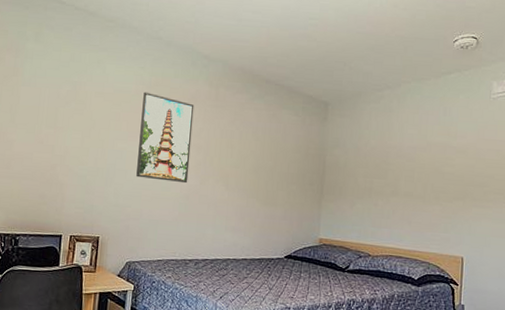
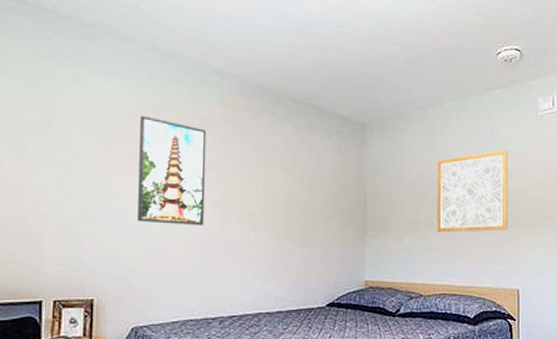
wall art: none [387,128,460,202] -> present [436,149,508,232]

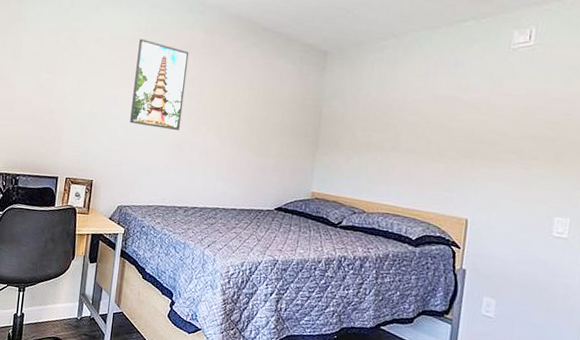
wall art: present [436,149,508,232] -> none [386,81,472,161]

